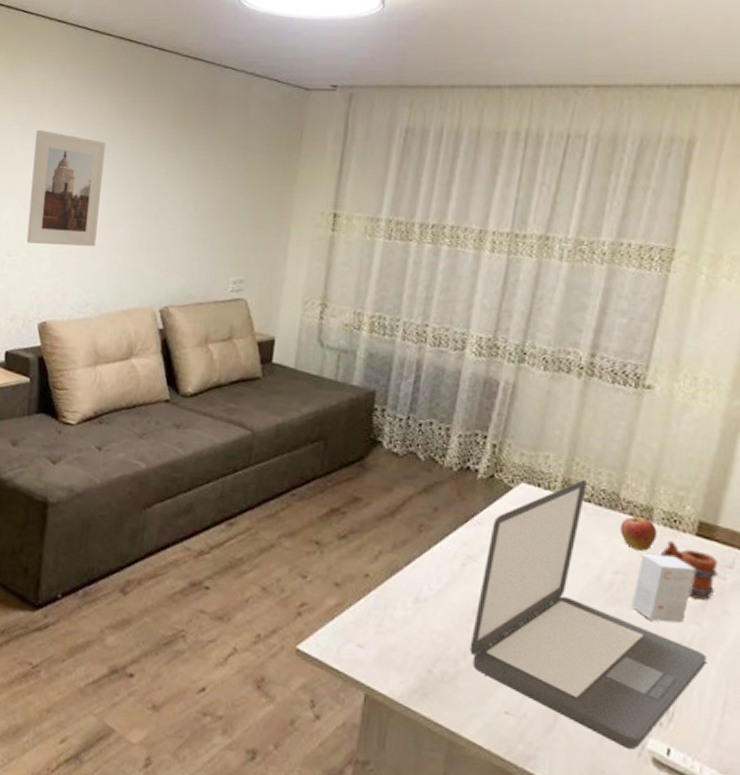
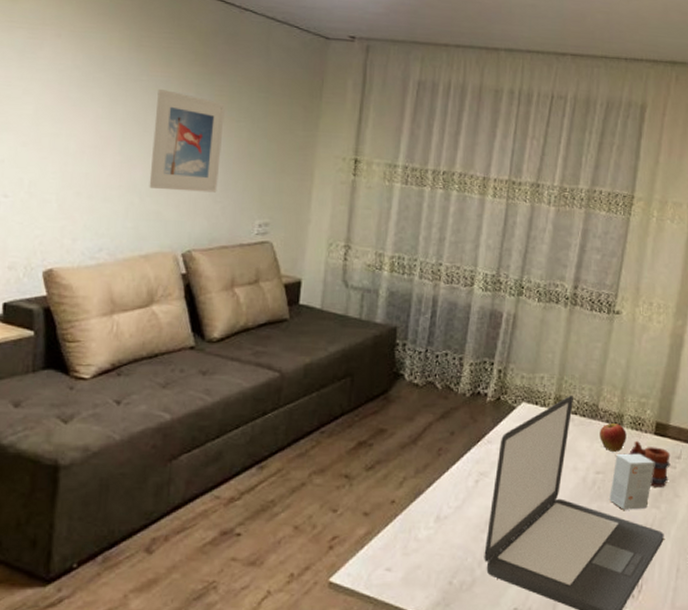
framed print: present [26,129,106,247] -> none [26,59,118,189]
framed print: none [131,150,204,250] -> present [149,88,225,193]

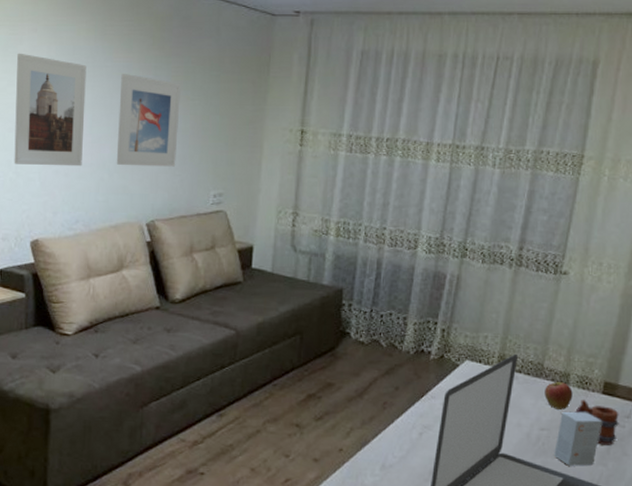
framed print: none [26,59,118,189] -> present [14,53,86,167]

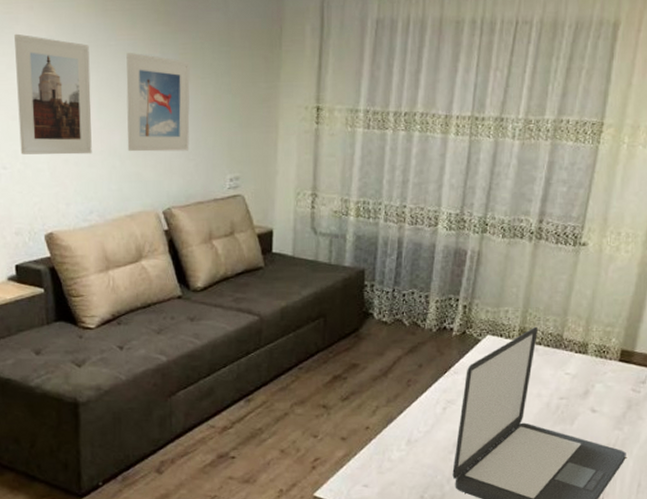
apple: present [545,379,573,410] -> none [564,350,591,379]
small box: present [554,411,602,466] -> none [572,379,618,432]
mug: present [575,399,619,445] -> none [593,367,635,410]

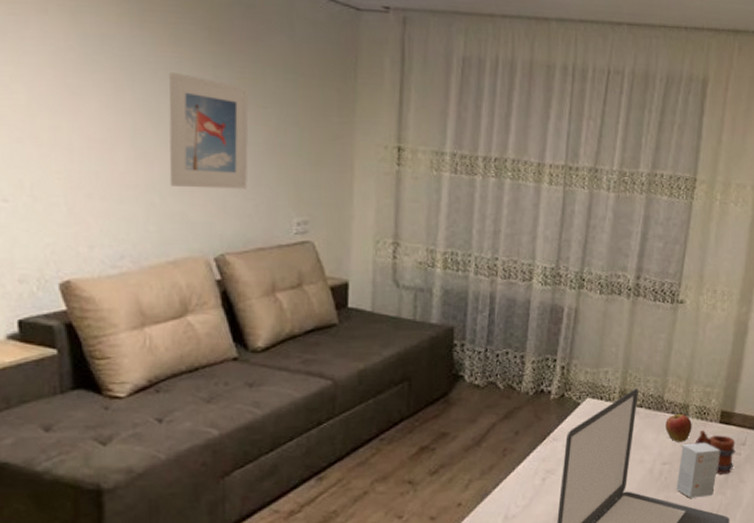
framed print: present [14,33,92,155] -> none [22,39,124,188]
apple: none [564,350,591,379] -> present [665,412,692,442]
small box: none [572,379,618,432] -> present [676,442,720,498]
mug: none [593,367,635,410] -> present [695,429,736,474]

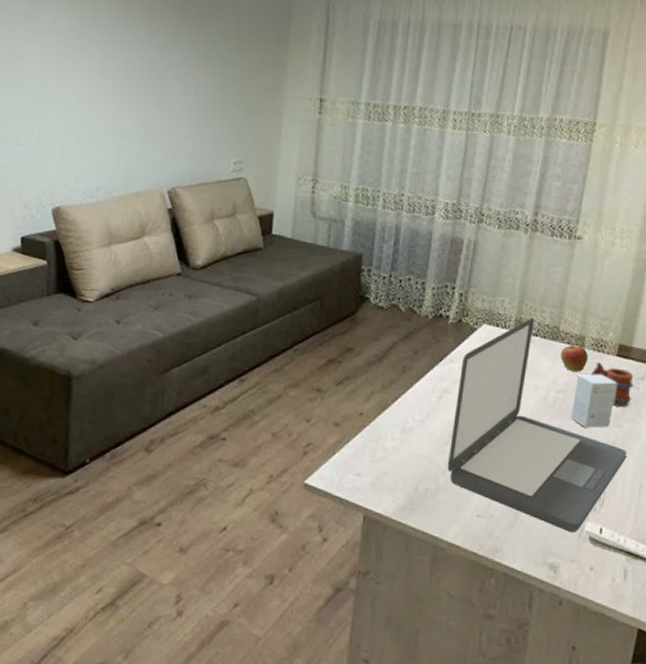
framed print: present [169,71,249,189] -> none [137,42,201,135]

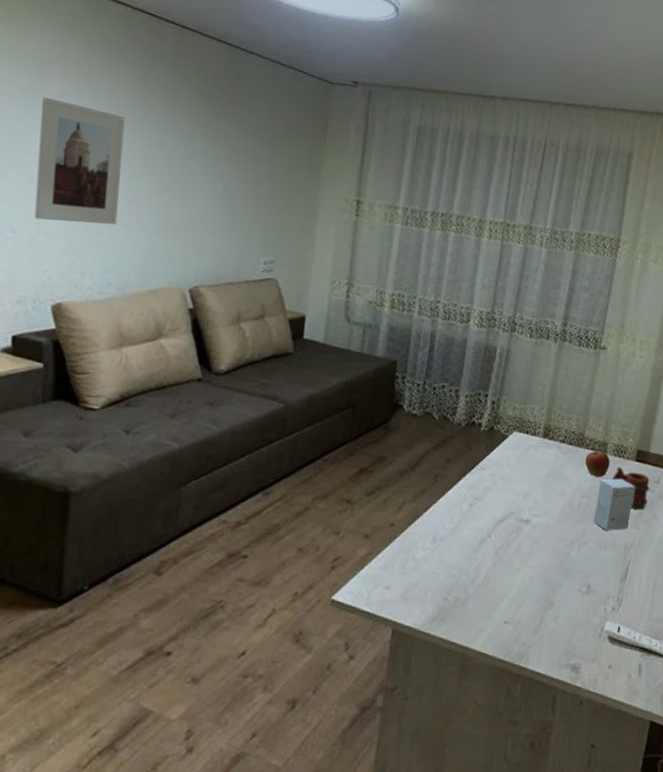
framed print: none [35,22,108,135] -> present [34,97,125,225]
laptop: present [447,317,627,533] -> none [477,424,643,634]

